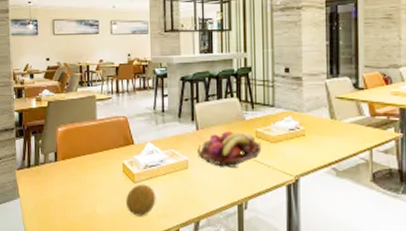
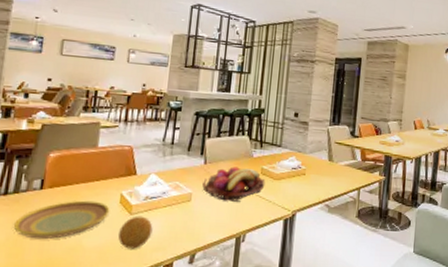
plate: none [39,170,116,207] -> present [13,200,110,240]

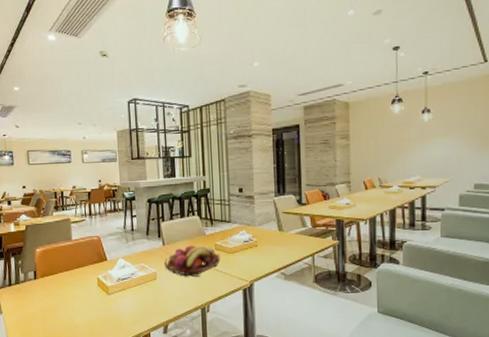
plate: present [13,200,110,240] -> none [20,285,91,320]
fruit: present [118,216,153,249] -> none [101,295,129,324]

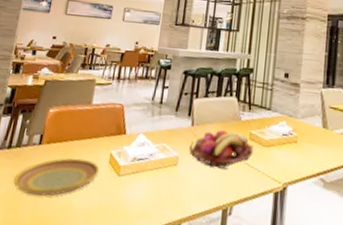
plate: none [20,285,91,320] -> present [13,158,100,196]

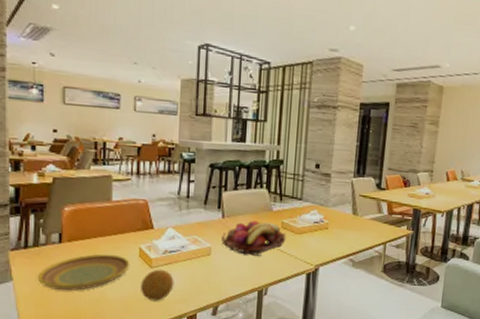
fruit: none [105,177,139,214] -> present [141,269,174,301]

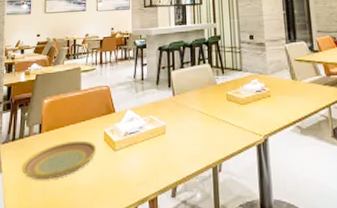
fruit: present [141,269,174,301] -> none [107,152,135,185]
fruit basket: present [221,220,287,257] -> none [174,95,233,132]

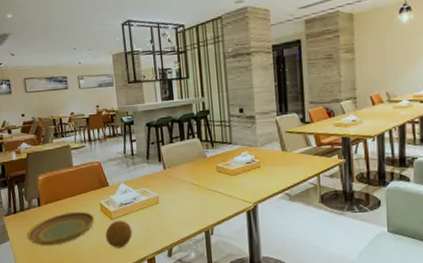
fruit: none [107,152,135,185] -> present [105,220,133,248]

